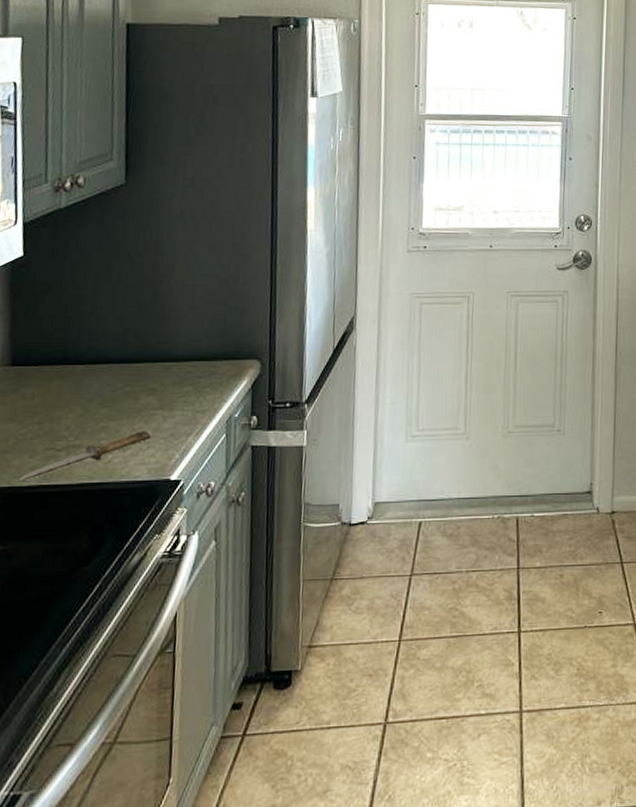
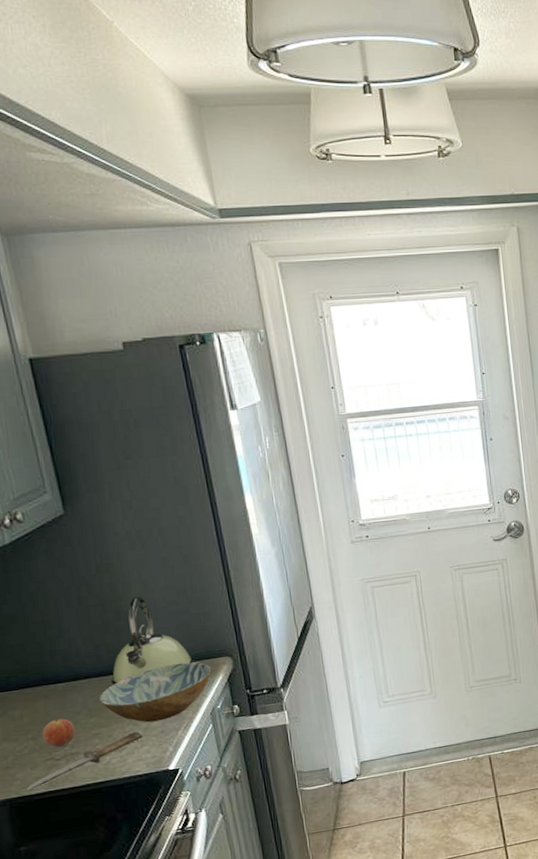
fruit: none [48,402,85,437] -> present [42,717,76,748]
bowl: none [116,360,238,422] -> present [99,662,212,723]
kettle: none [132,280,222,375] -> present [111,596,195,685]

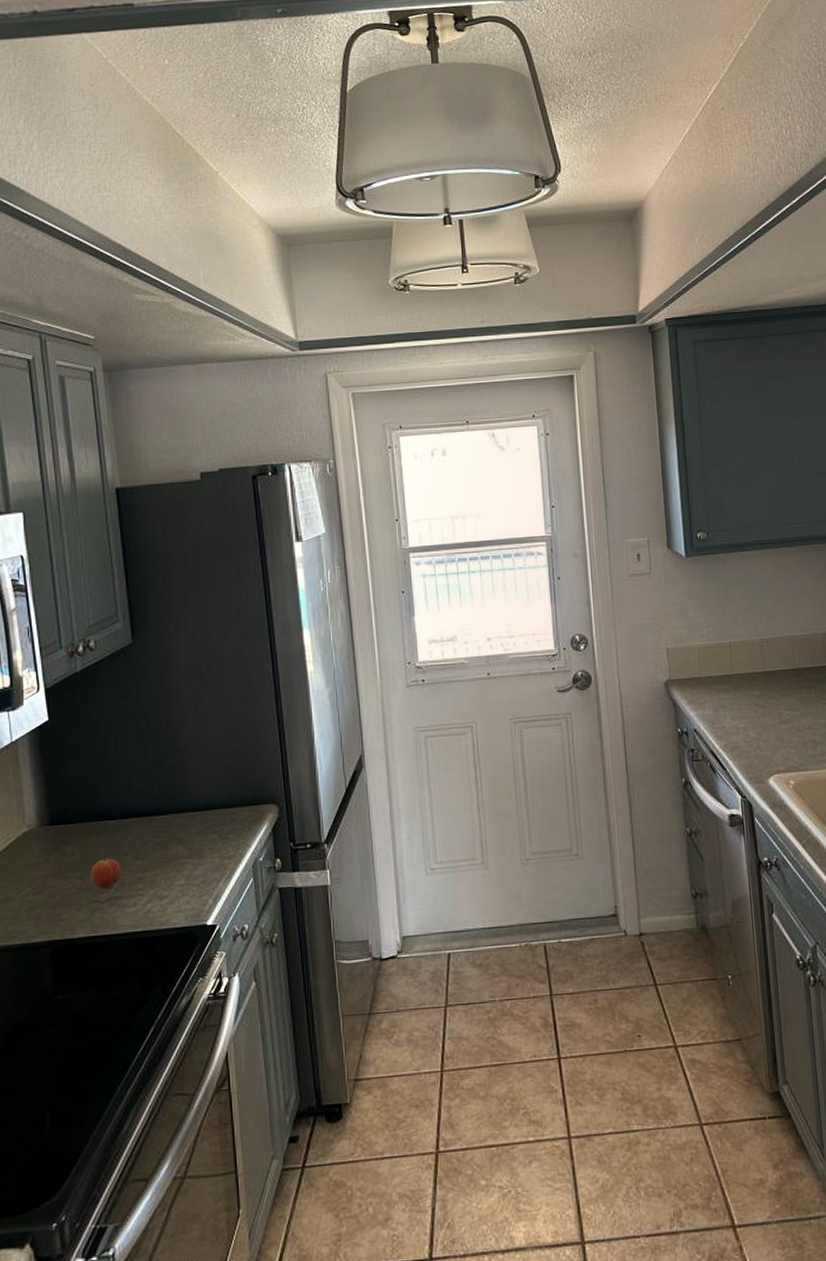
knife: present [26,732,143,792] -> none [69,879,184,935]
bowl: present [99,662,212,723] -> none [147,807,257,870]
kettle: present [111,596,195,685] -> none [160,732,241,826]

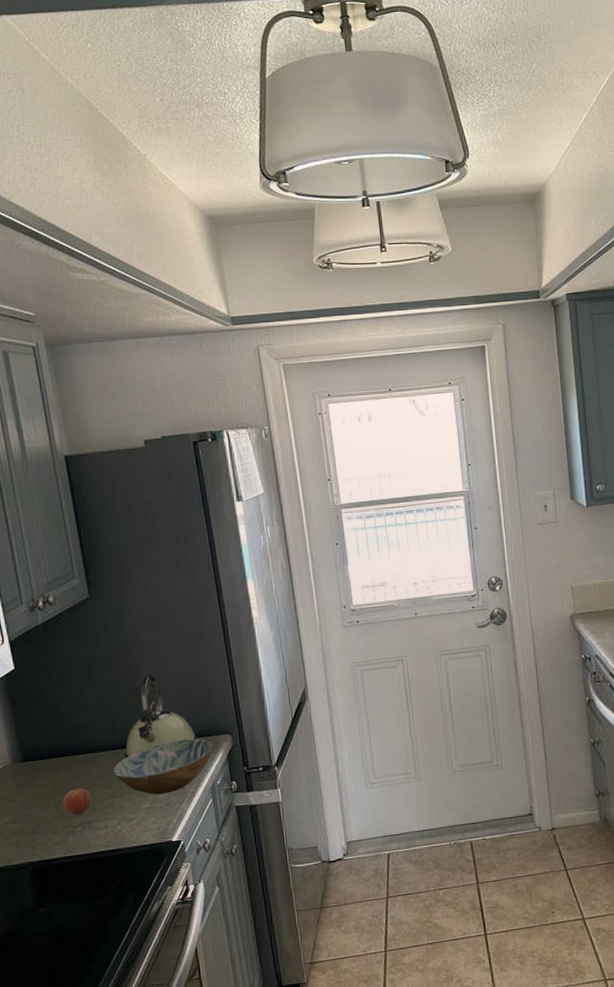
bowl: none [147,807,257,870] -> present [113,738,213,795]
kettle: none [160,732,241,826] -> present [124,675,198,758]

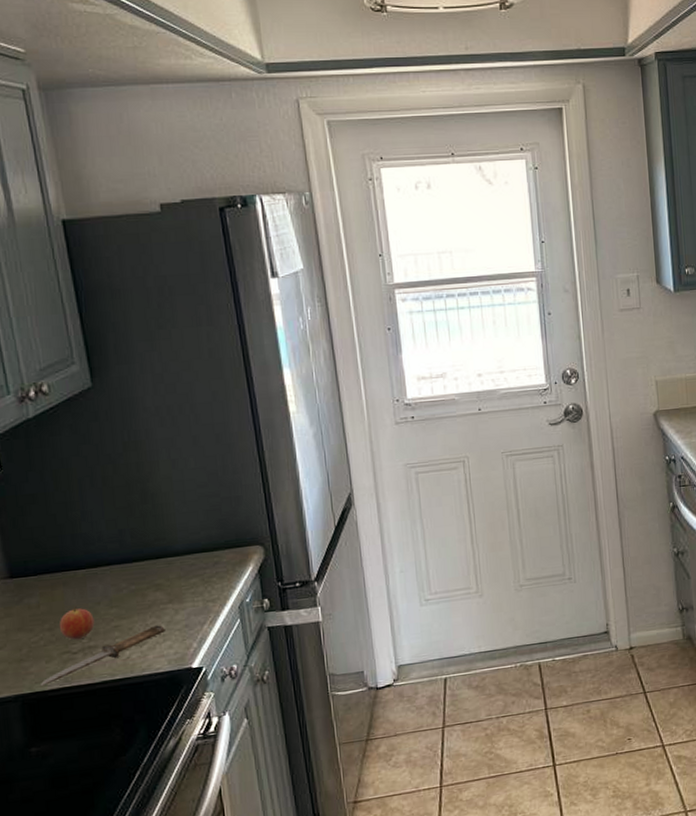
knife: none [47,803,150,856] -> present [40,625,165,687]
bowl: present [113,738,213,795] -> none [121,550,242,616]
kettle: present [124,675,198,758] -> none [135,477,224,574]

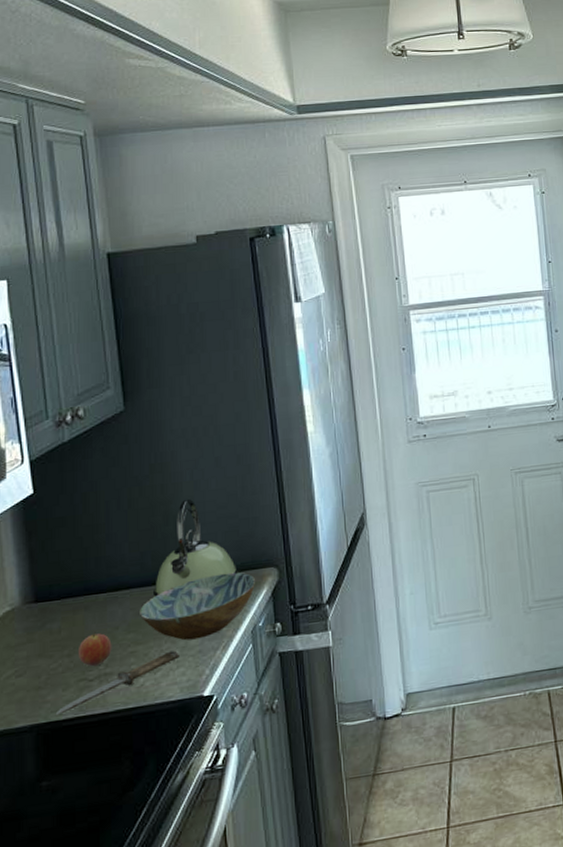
bowl: none [121,550,242,616] -> present [140,572,256,641]
kettle: none [135,477,224,574] -> present [153,498,239,597]

